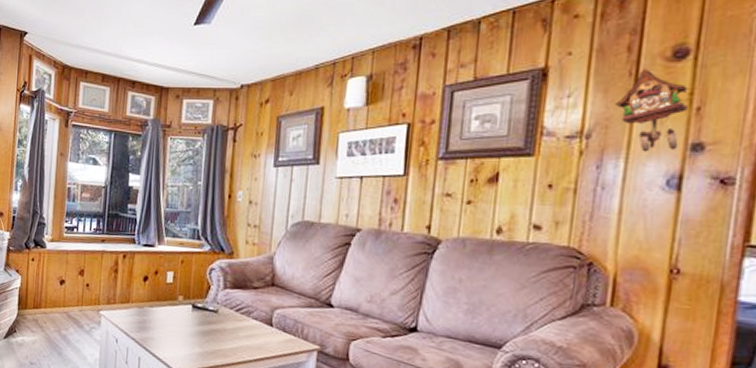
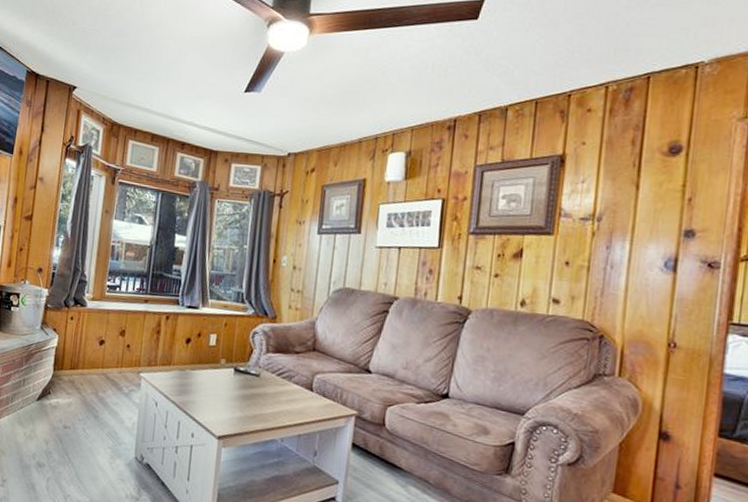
cuckoo clock: present [615,68,690,152] -> none [622,160,683,236]

